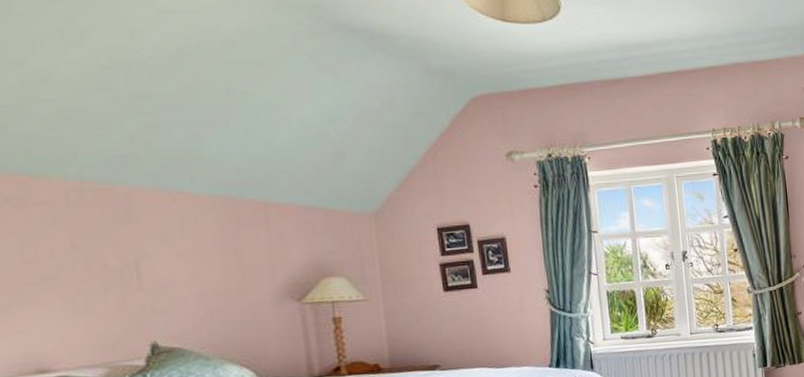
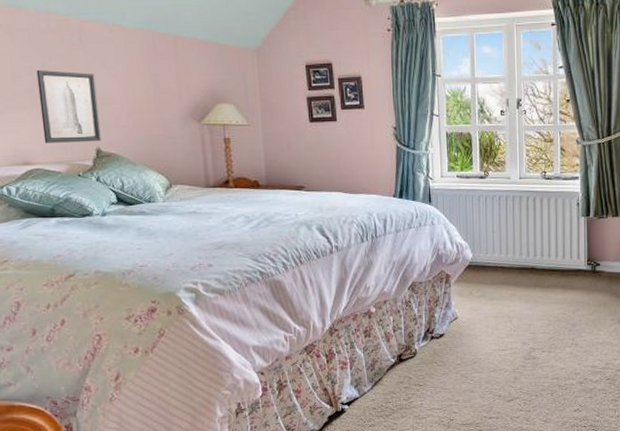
wall art: none [61,251,159,343] -> present [36,70,101,143]

